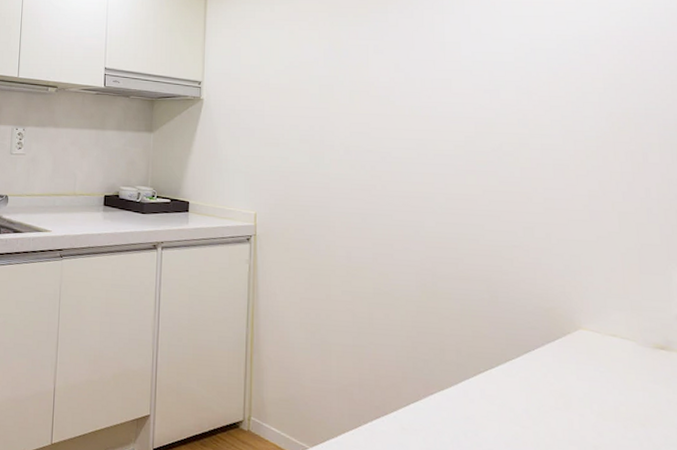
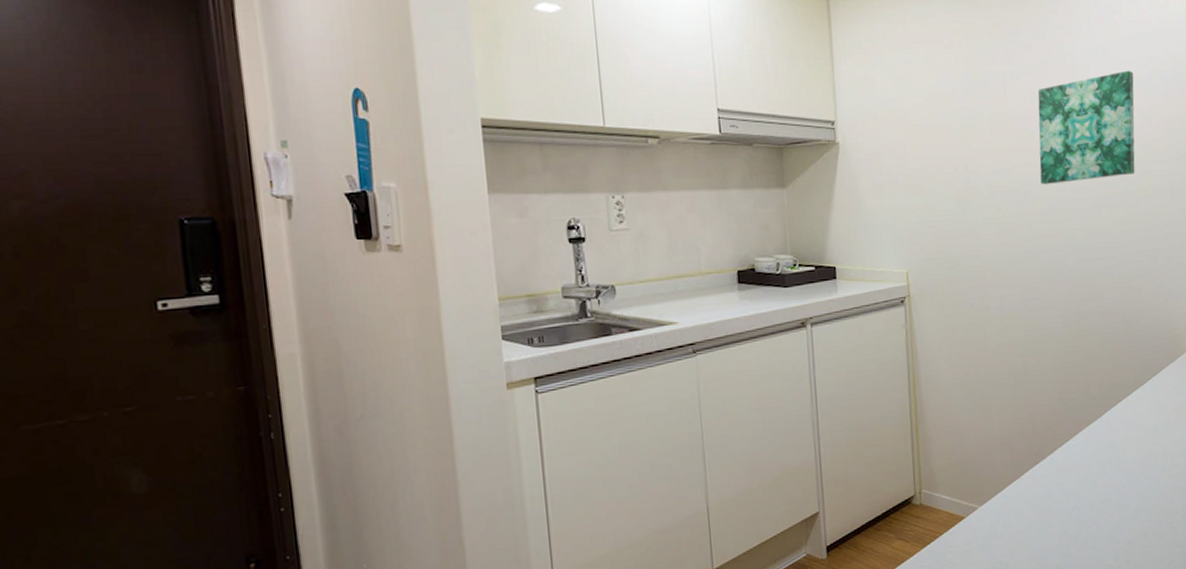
wall art: none [400,47,513,149] -> present [1037,70,1135,185]

